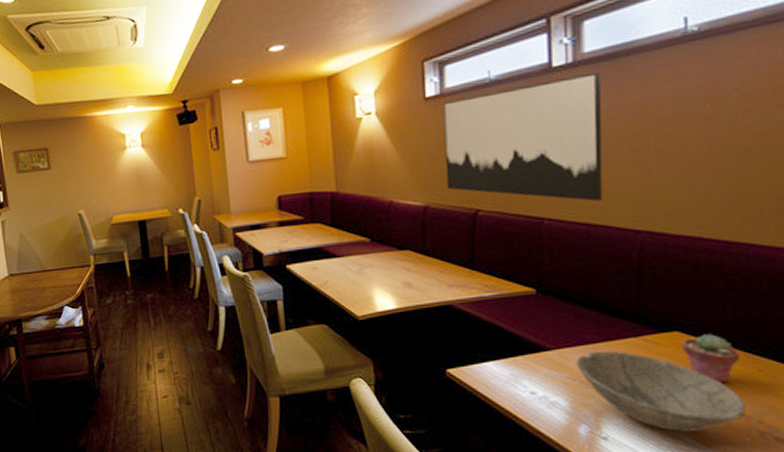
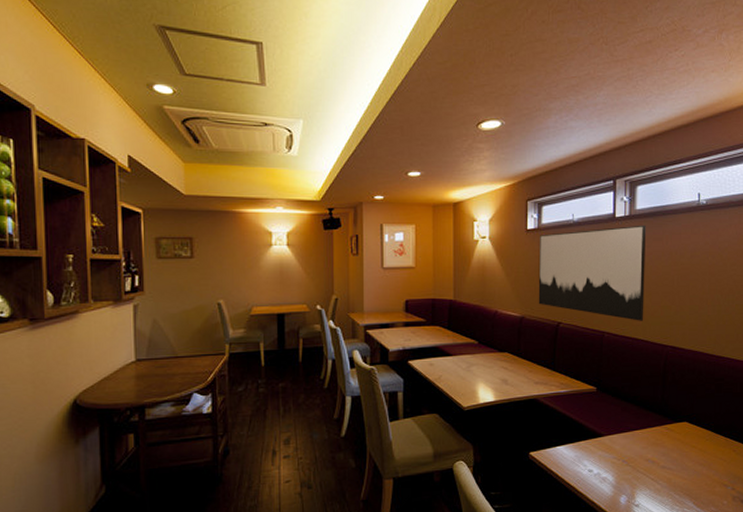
bowl: present [575,351,745,432] -> none [620,436,725,499]
potted succulent: present [682,334,739,384] -> none [688,424,722,461]

